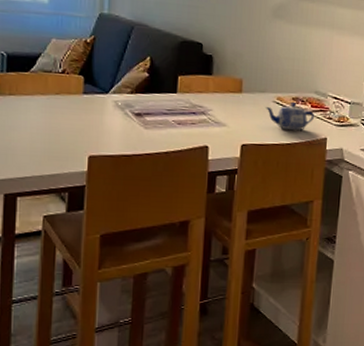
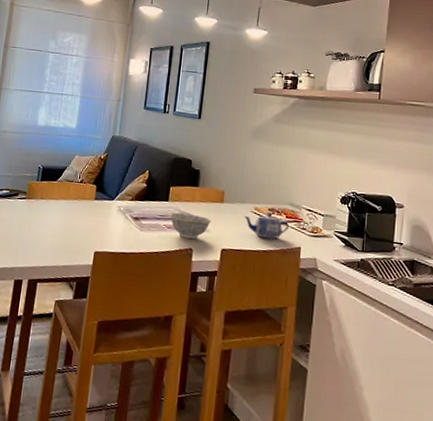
bowl: none [180,106,229,135] -> present [170,213,211,239]

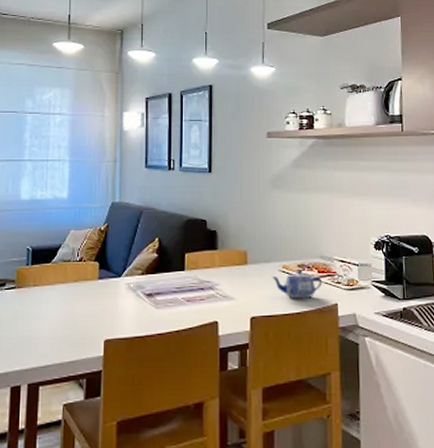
bowl: present [170,213,211,239] -> none [188,282,236,310]

